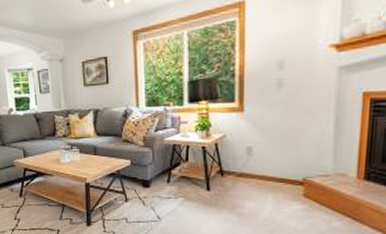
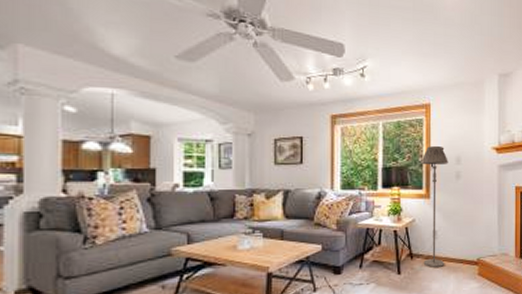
floor lamp: none [233,50,268,185] -> present [421,145,448,268]

